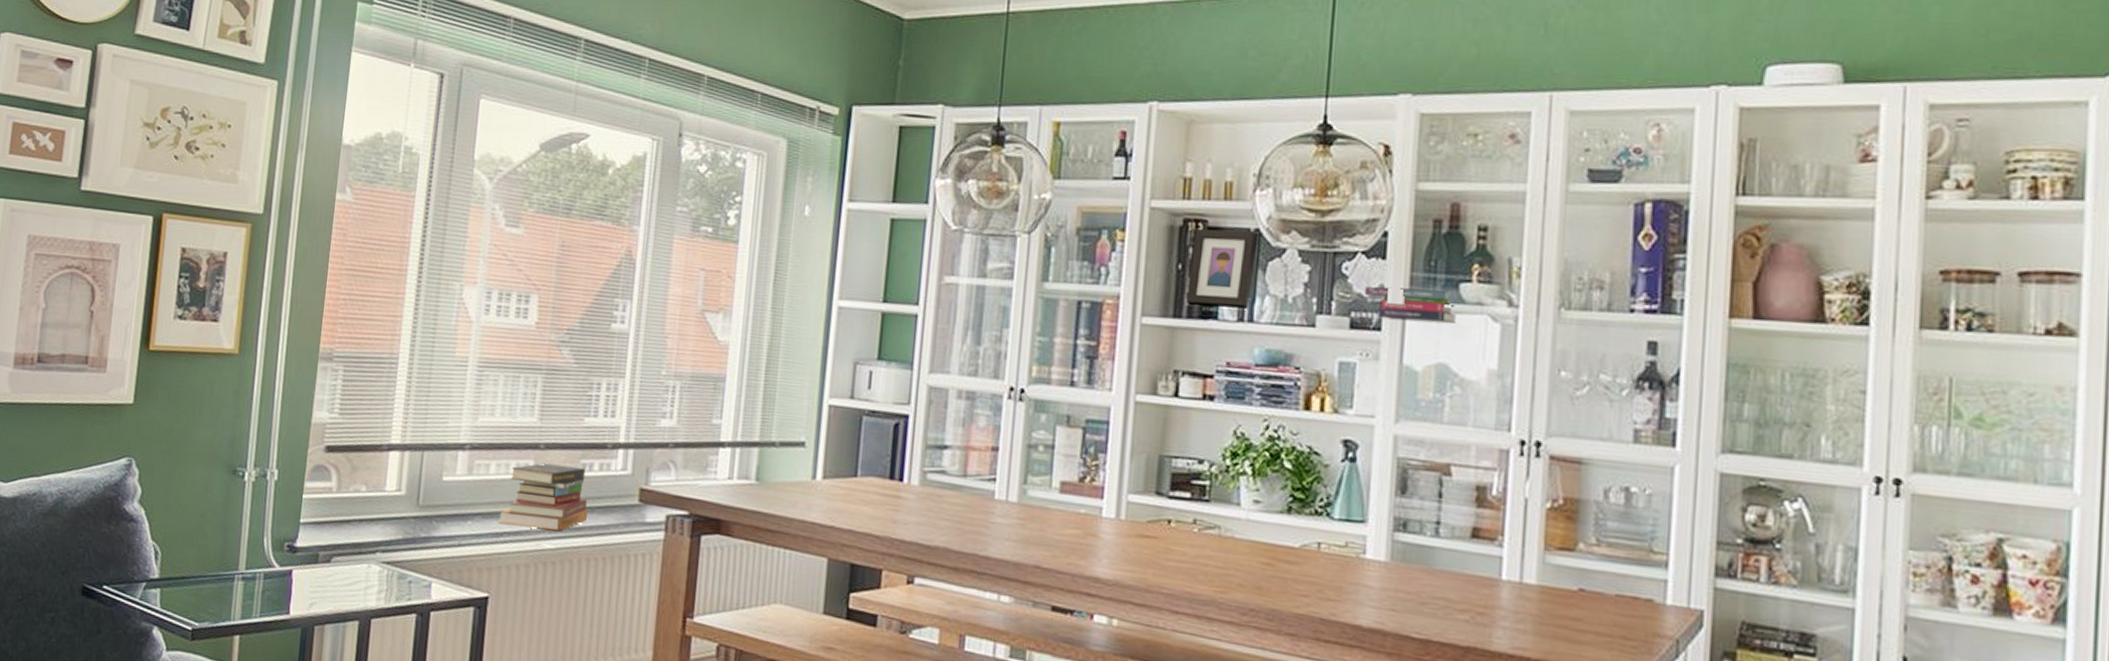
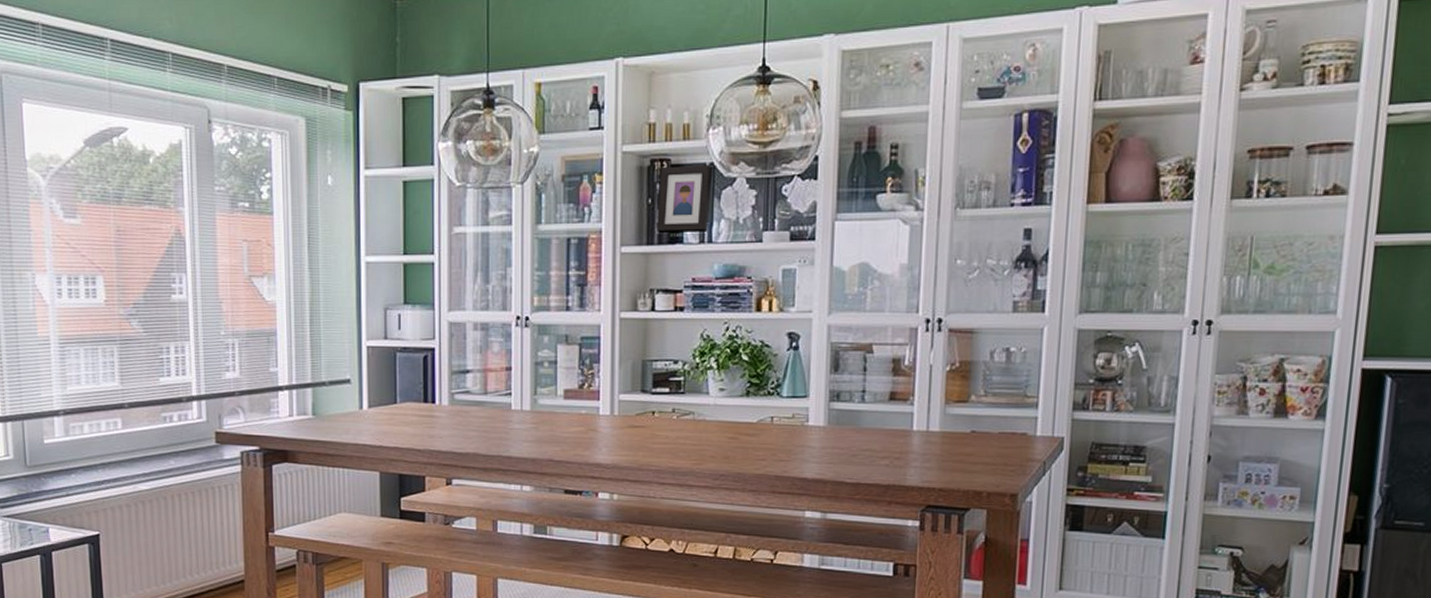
books: present [499,463,589,532] -> none [98,419,174,475]
books: present [1364,286,1456,324] -> none [800,202,874,230]

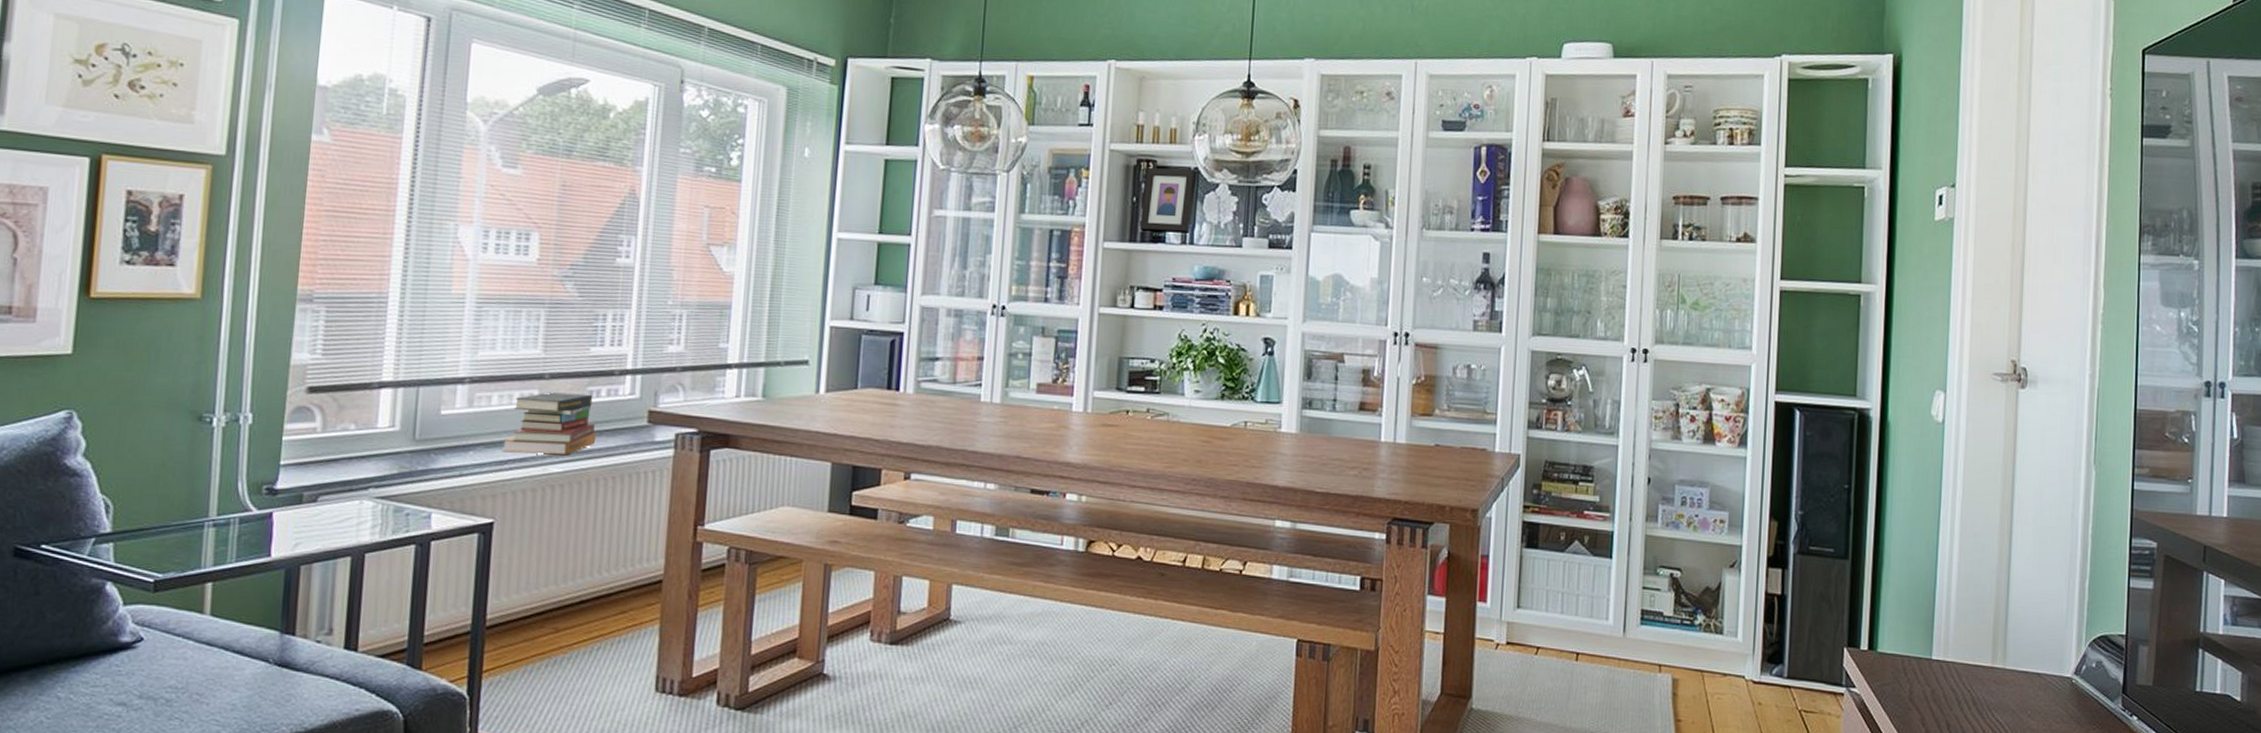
books: none [98,419,174,475] -> present [503,392,597,456]

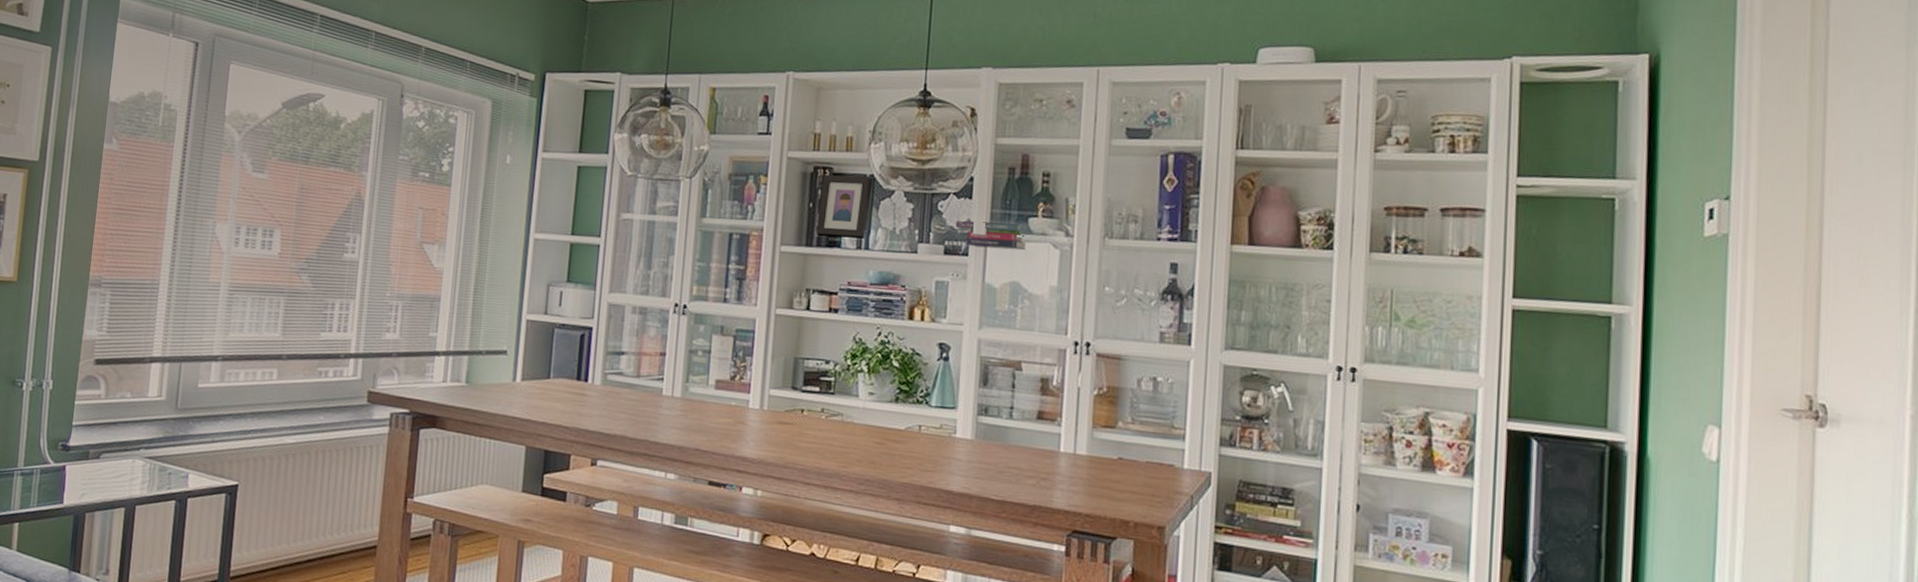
books: present [503,392,597,456] -> none [247,371,324,429]
books: none [1279,214,1348,243] -> present [955,221,1026,251]

